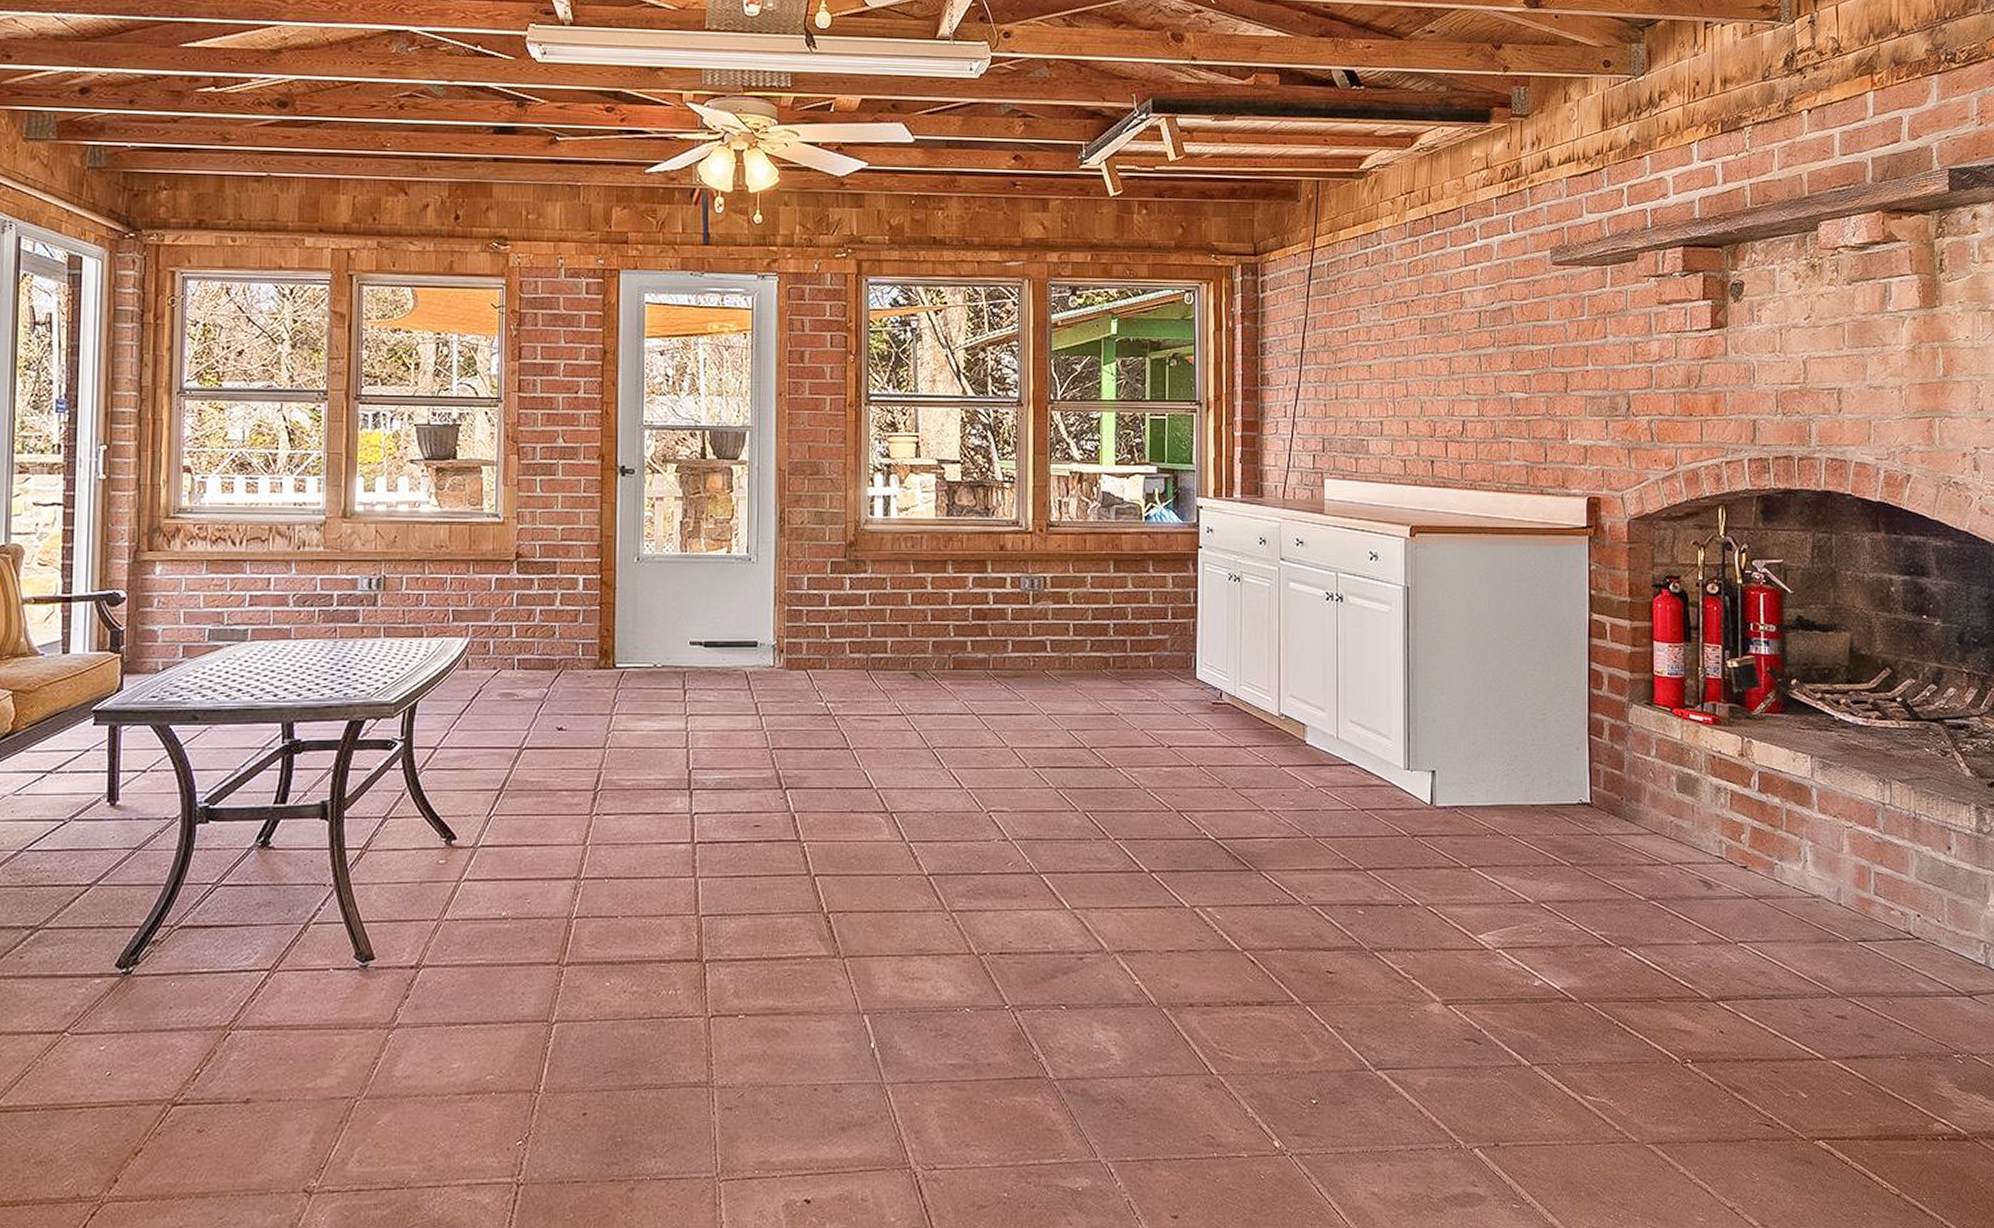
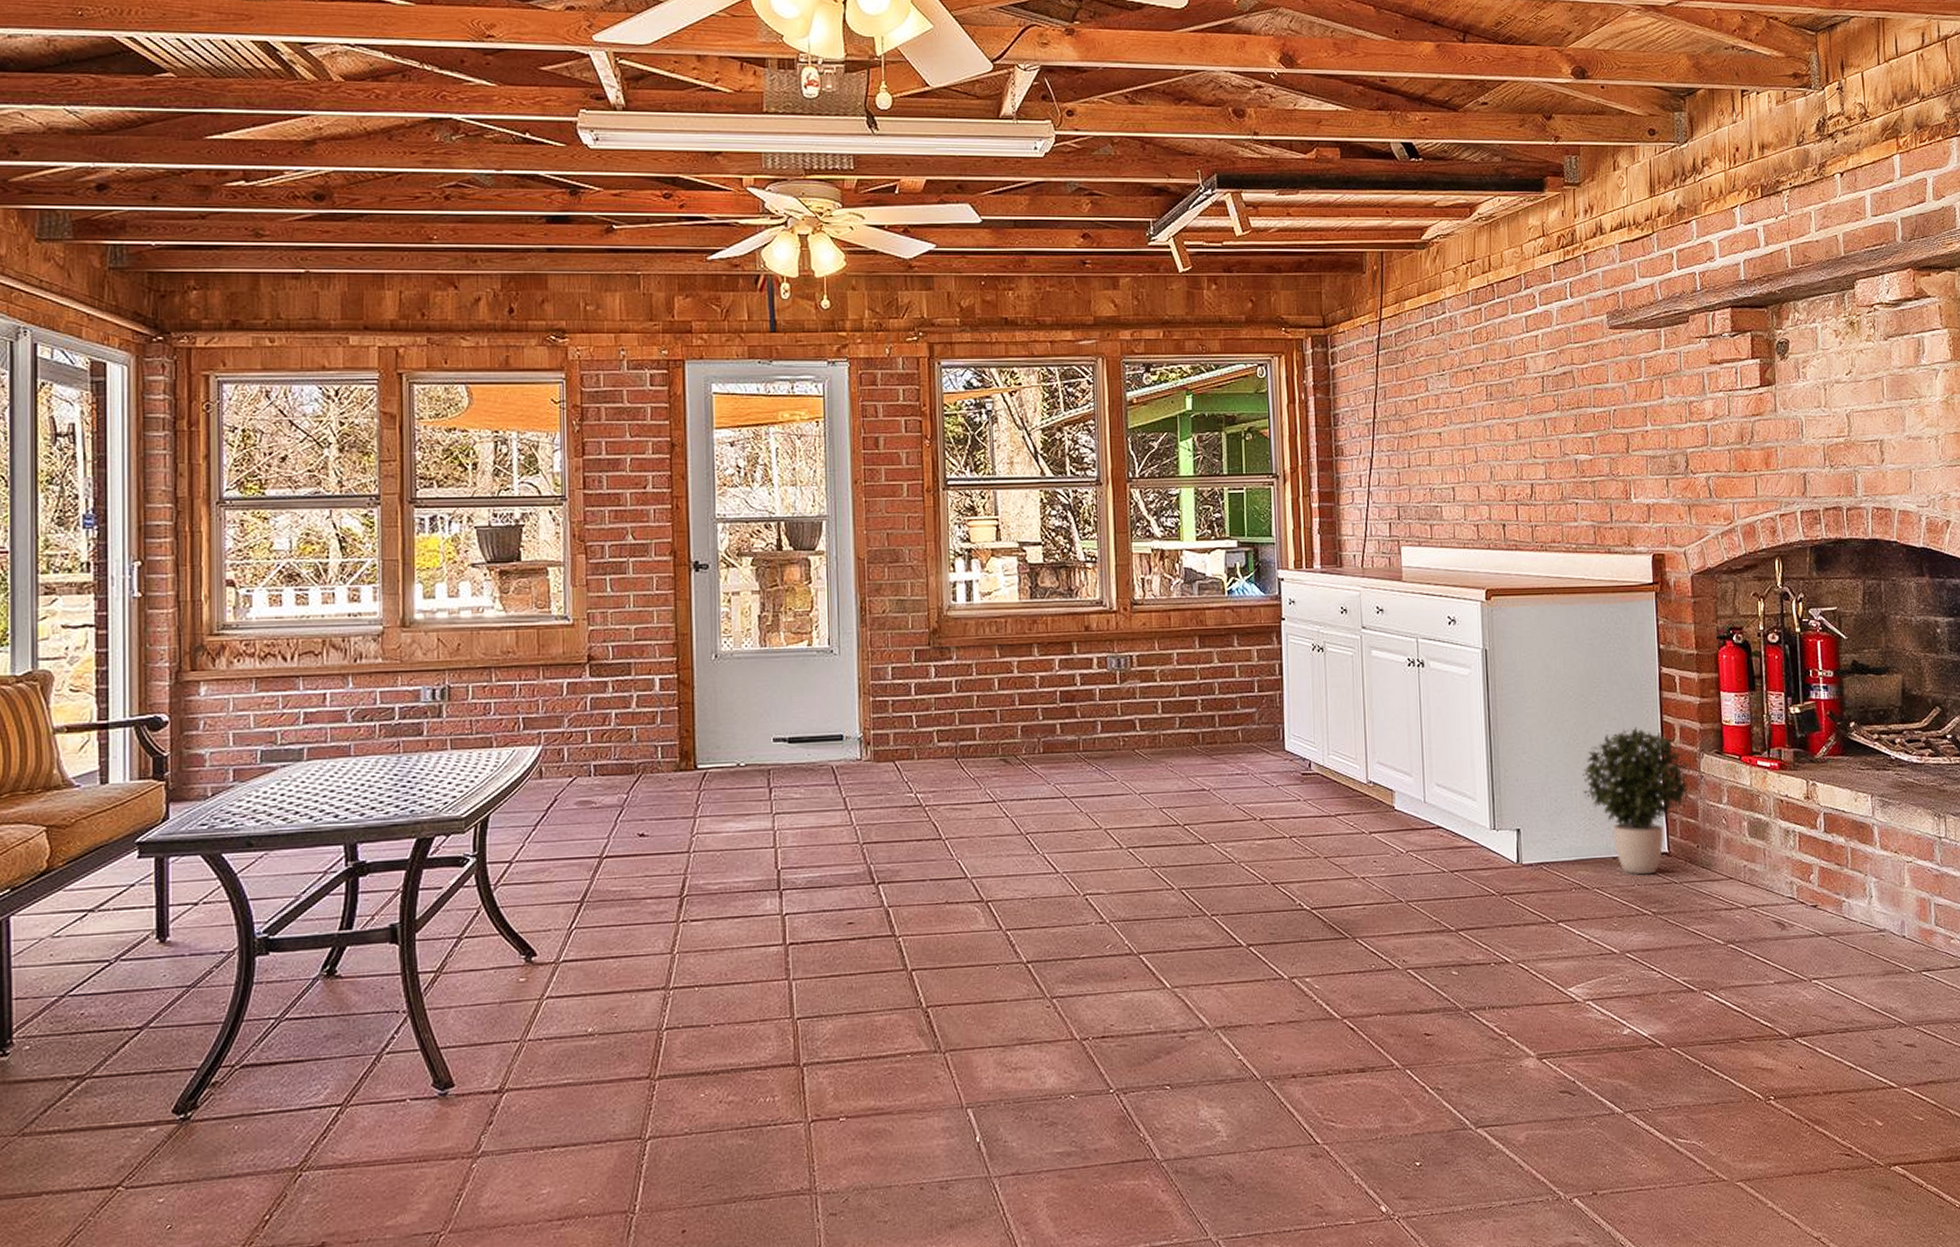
potted plant: none [1502,673,1617,824] -> present [1582,727,1691,875]

